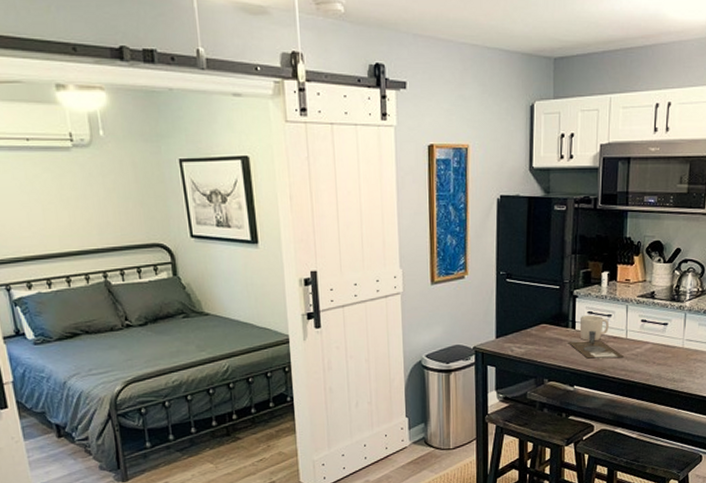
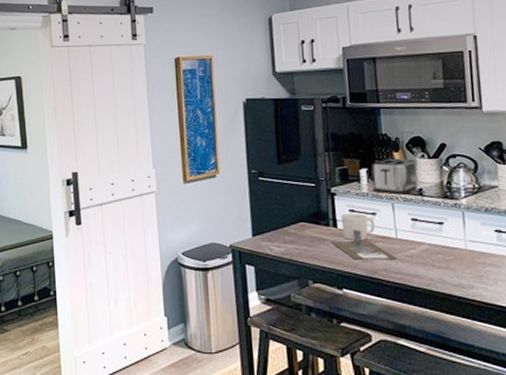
toaster: none [609,262,653,298] -> present [369,158,418,195]

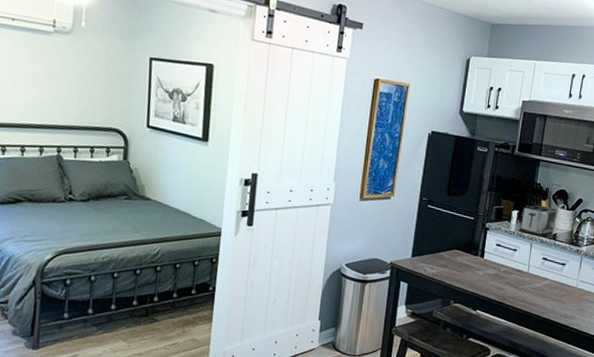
place setting: present [330,229,396,260] -> none [476,261,524,290]
mug: present [341,213,375,241] -> none [487,247,514,272]

